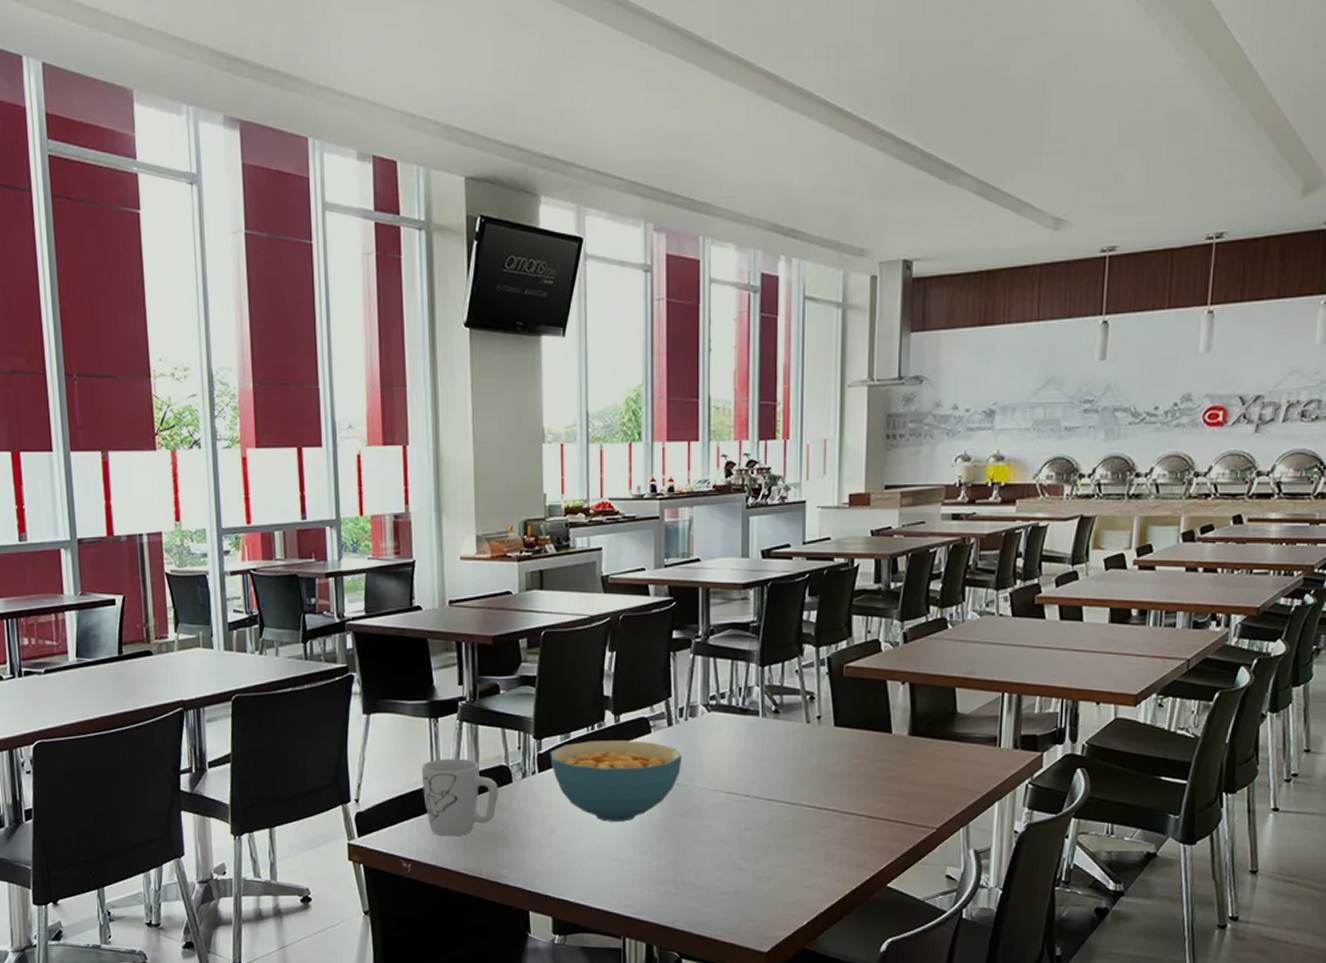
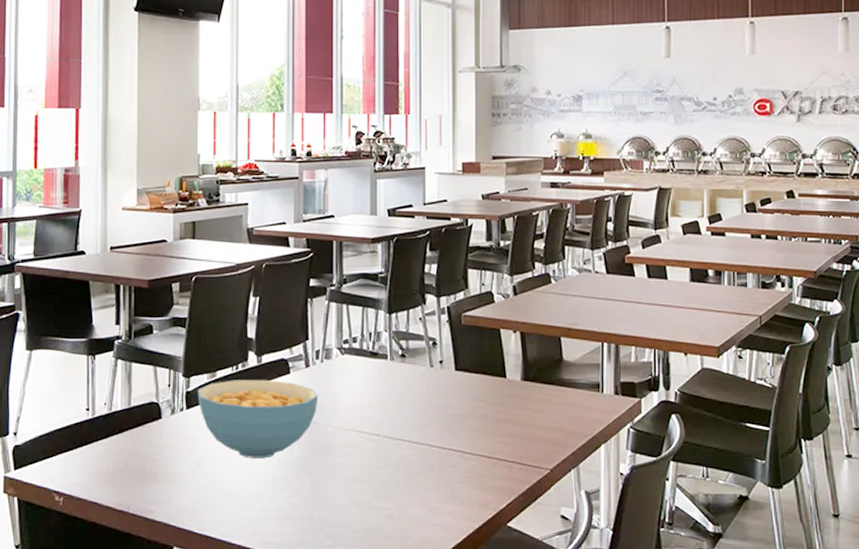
mug: present [421,758,498,837] -> none [77,394,148,471]

